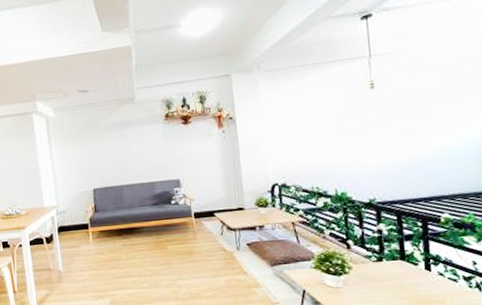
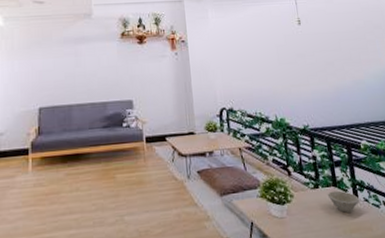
bowl: none [392,264,433,285] -> present [327,190,360,213]

